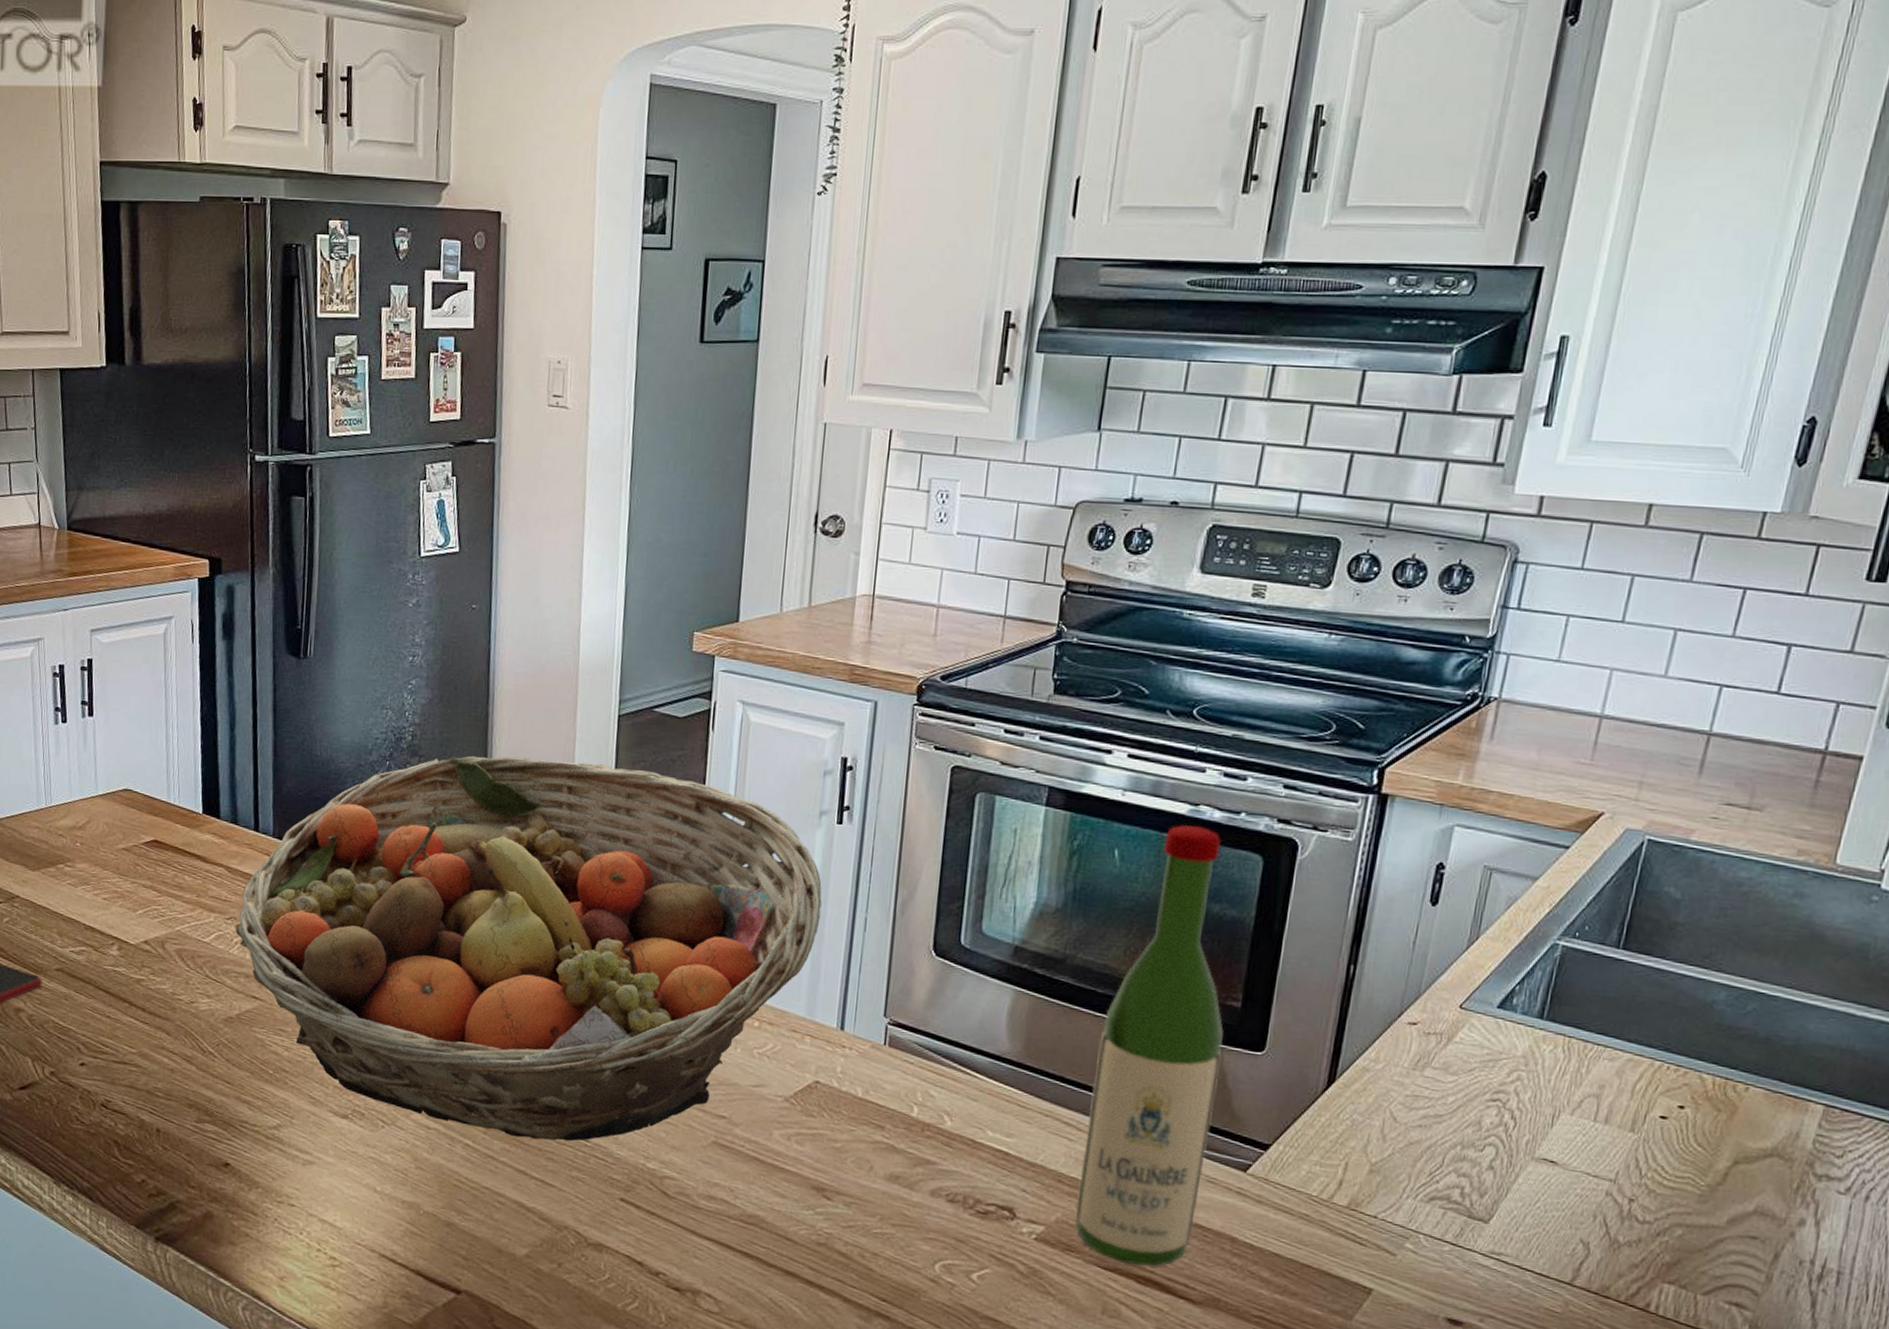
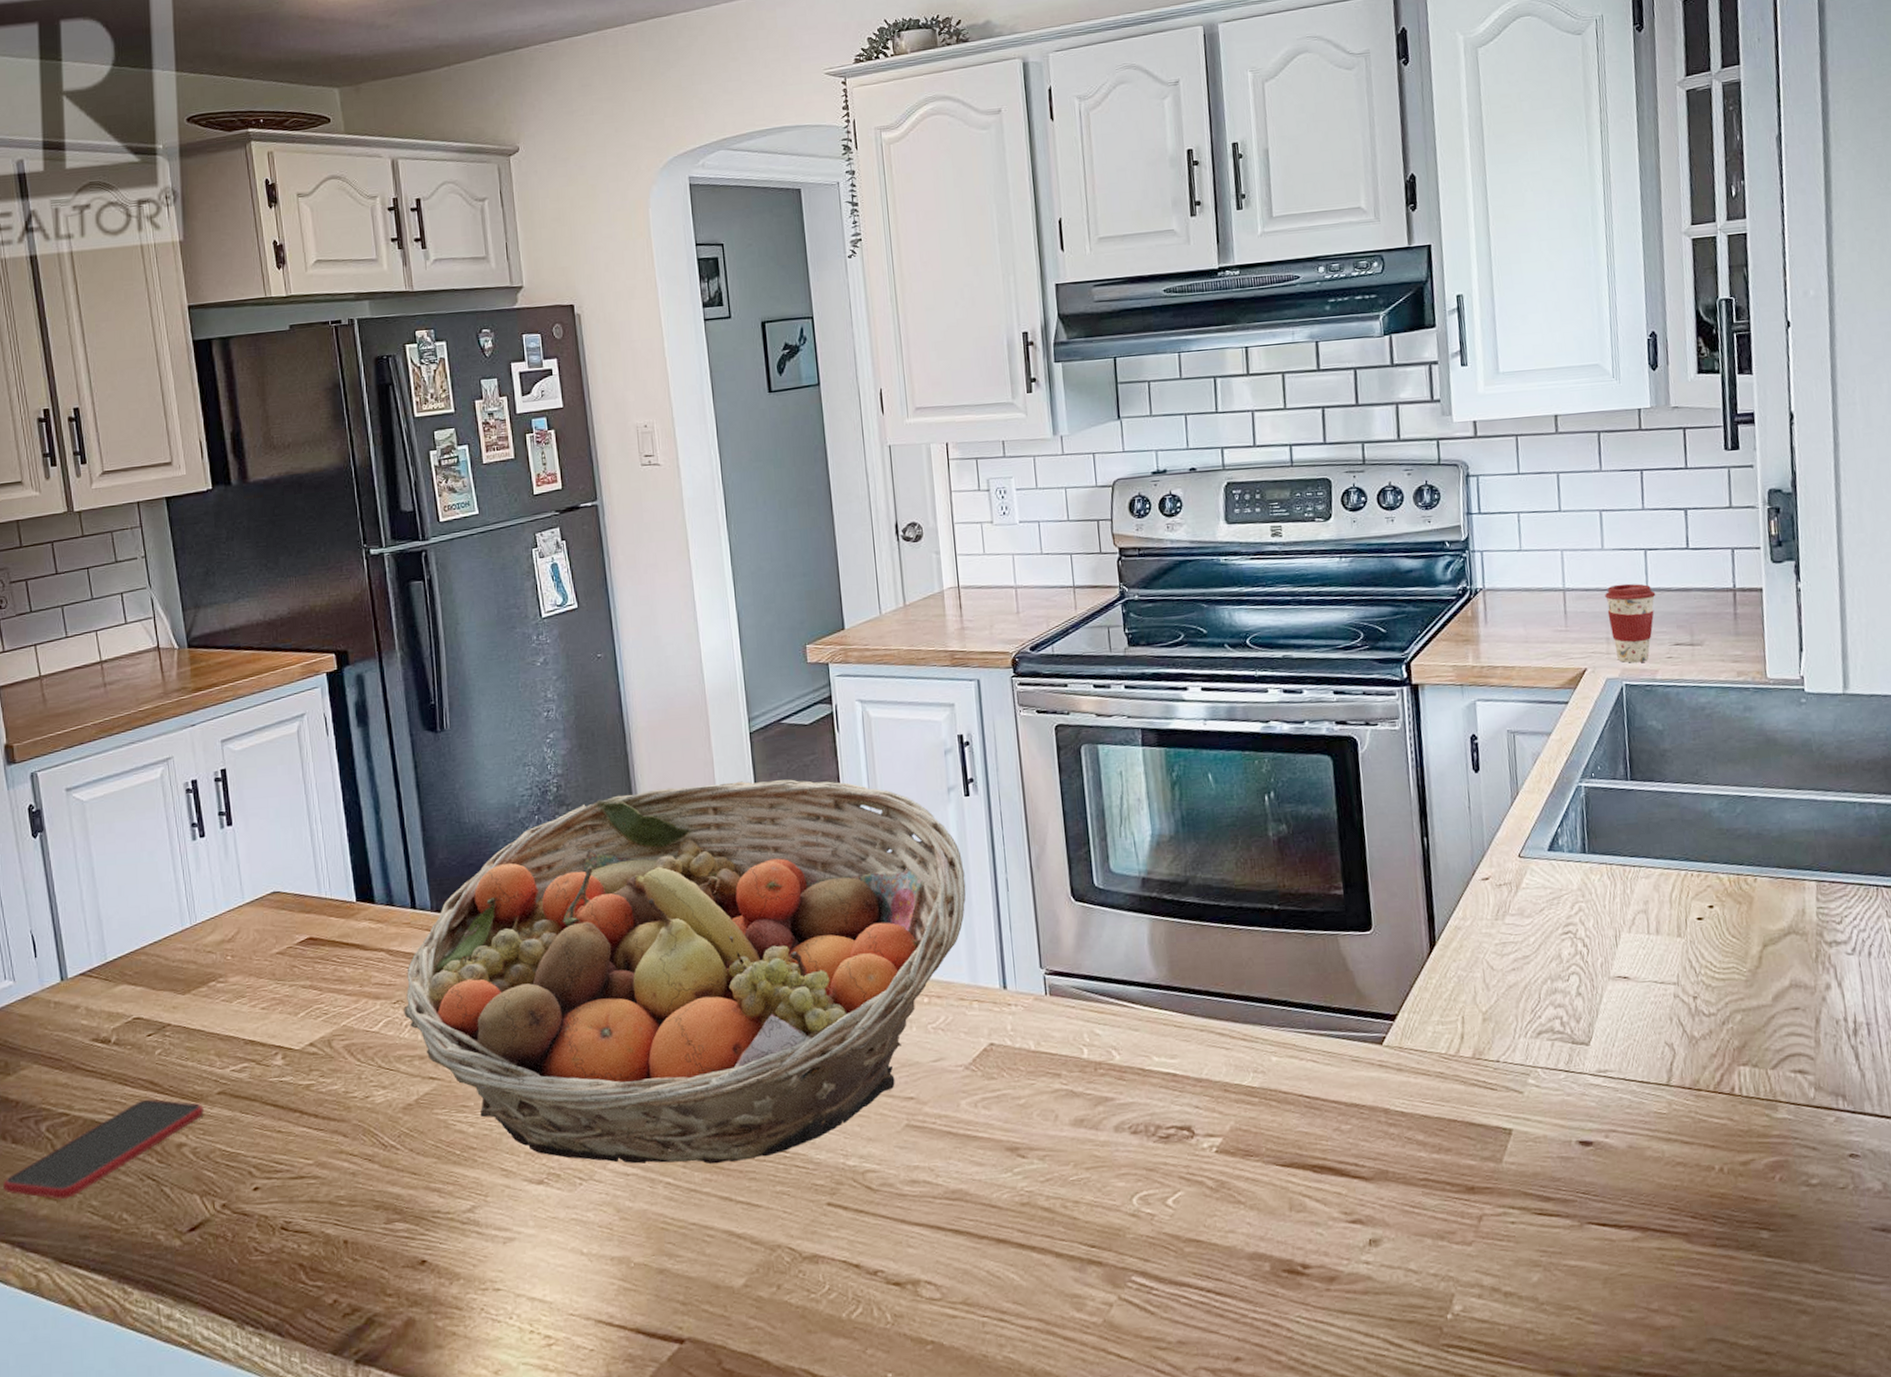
wine bottle: present [1075,824,1224,1267] -> none [1232,740,1350,1156]
coffee cup: none [1647,721,1720,818] -> present [1605,583,1656,663]

